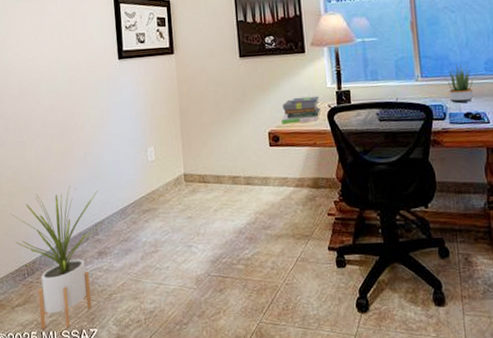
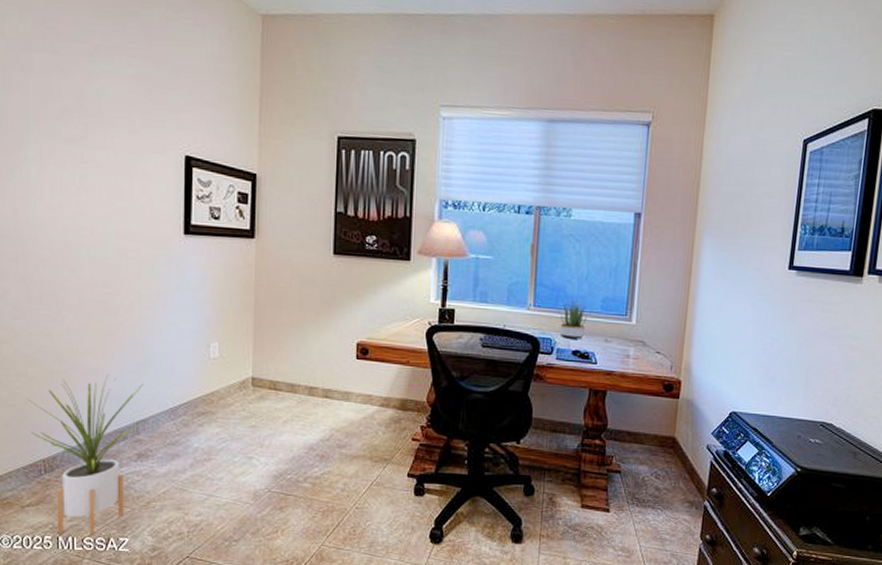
books: present [281,95,321,125] -> none [373,309,420,338]

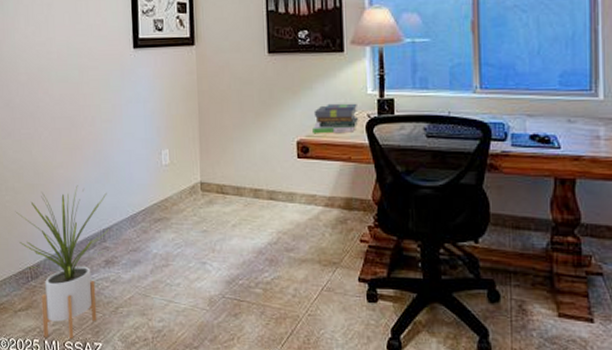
books: none [373,309,420,338] -> present [313,103,359,134]
potted plant: present [556,297,596,339] -> none [505,75,553,122]

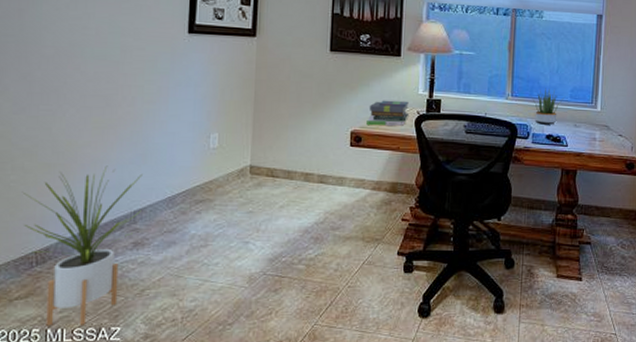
potted plant: none [505,75,553,122] -> present [531,88,566,125]

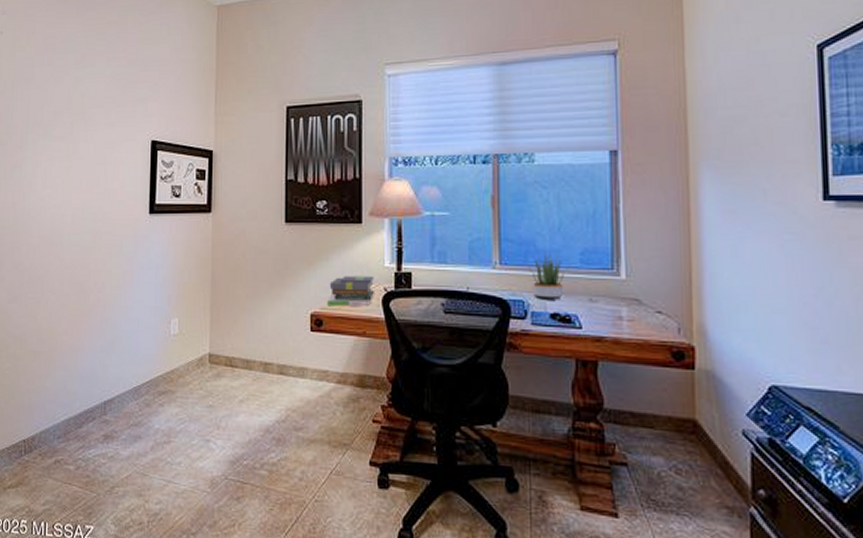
house plant: present [22,165,143,326] -> none [14,353,111,520]

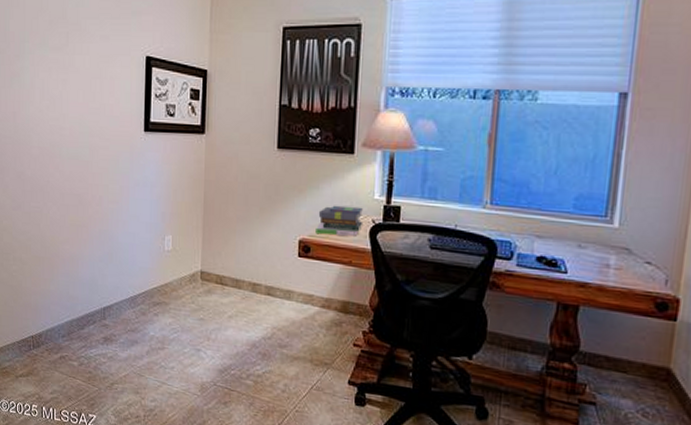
potted plant: present [525,251,574,300] -> none [517,194,567,244]

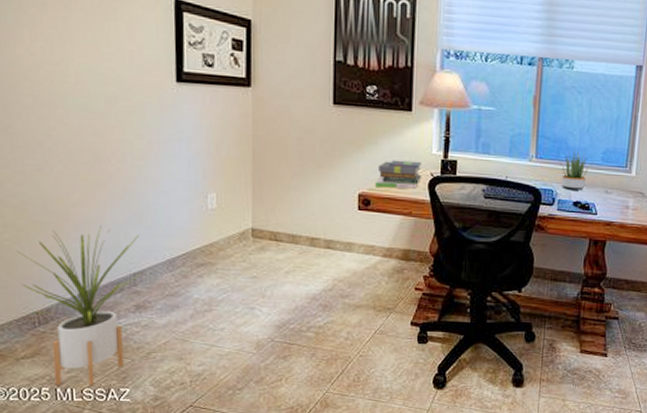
house plant: none [21,262,110,408] -> present [16,225,141,386]
potted plant: none [517,194,567,244] -> present [557,149,597,191]

